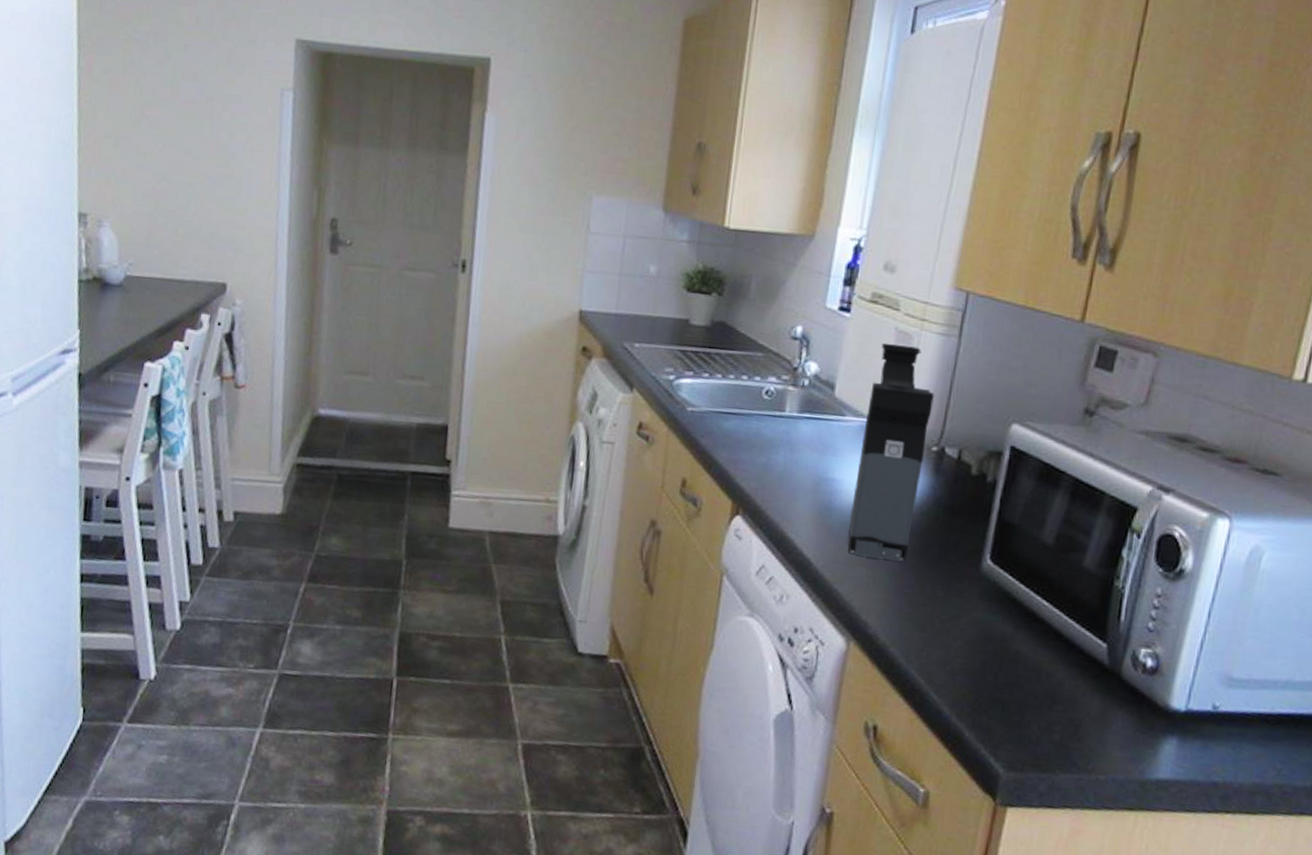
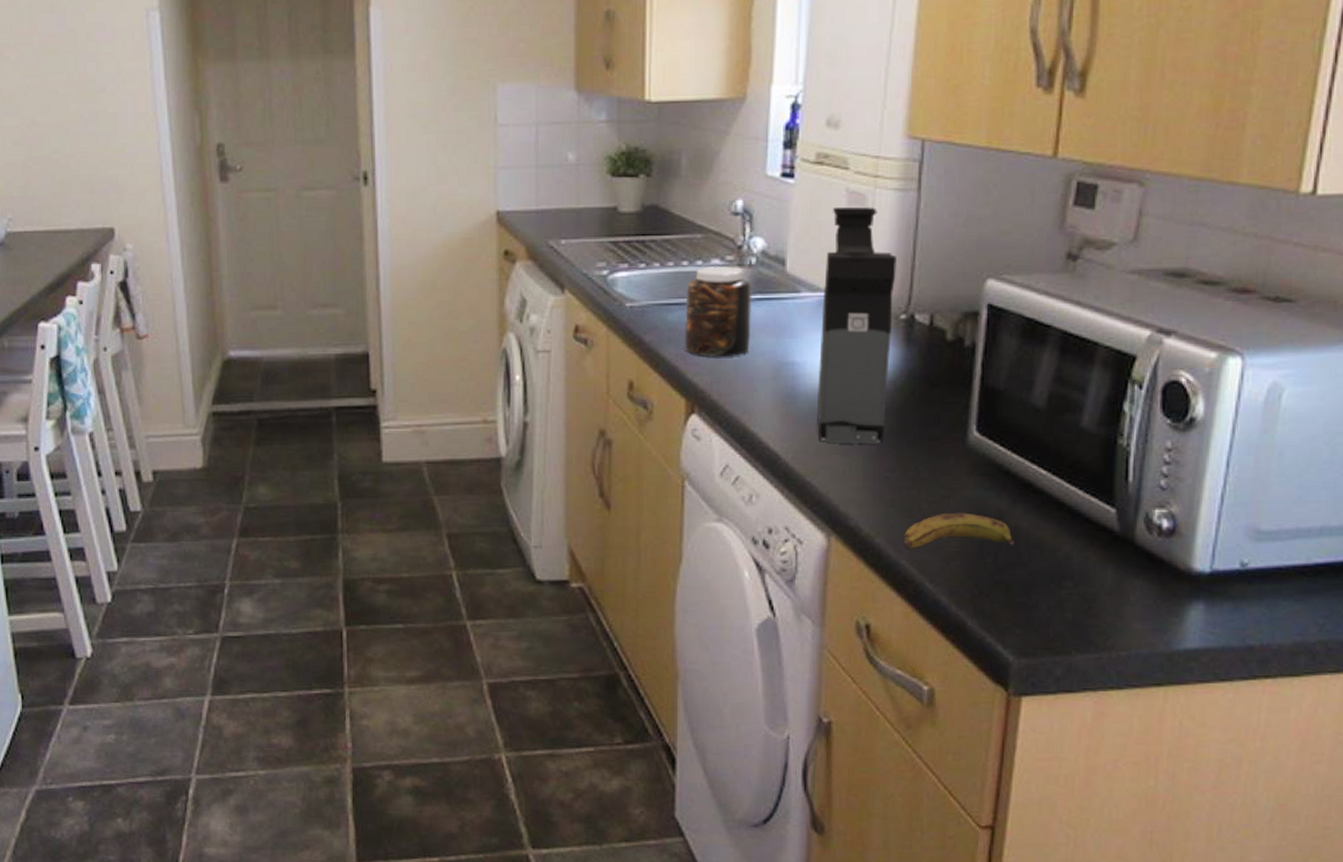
jar: none [736,383,802,467] -> present [685,266,752,357]
banana: none [914,631,1014,668] -> present [903,512,1014,549]

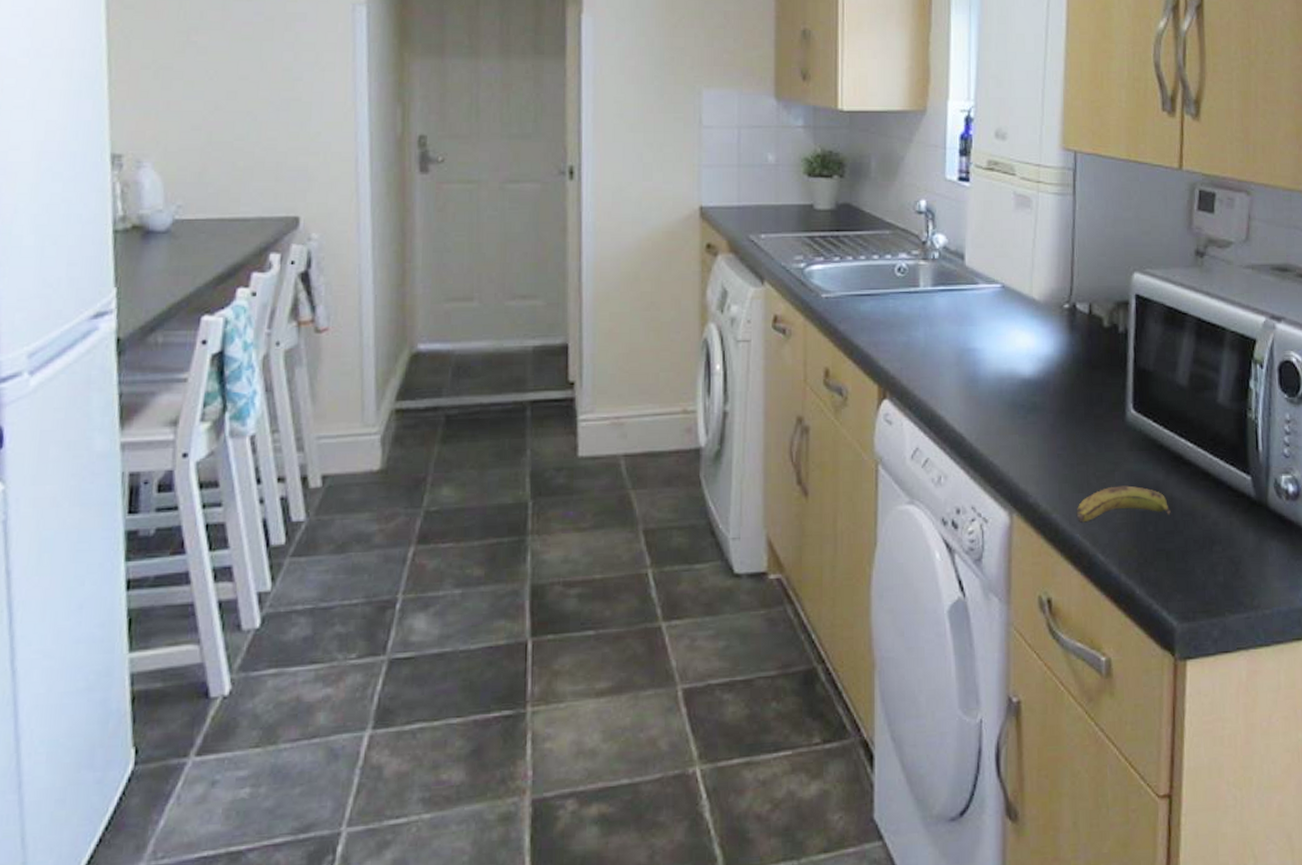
jar: present [685,266,752,357] -> none [876,260,936,345]
coffee maker: present [817,206,897,444] -> none [996,208,1059,424]

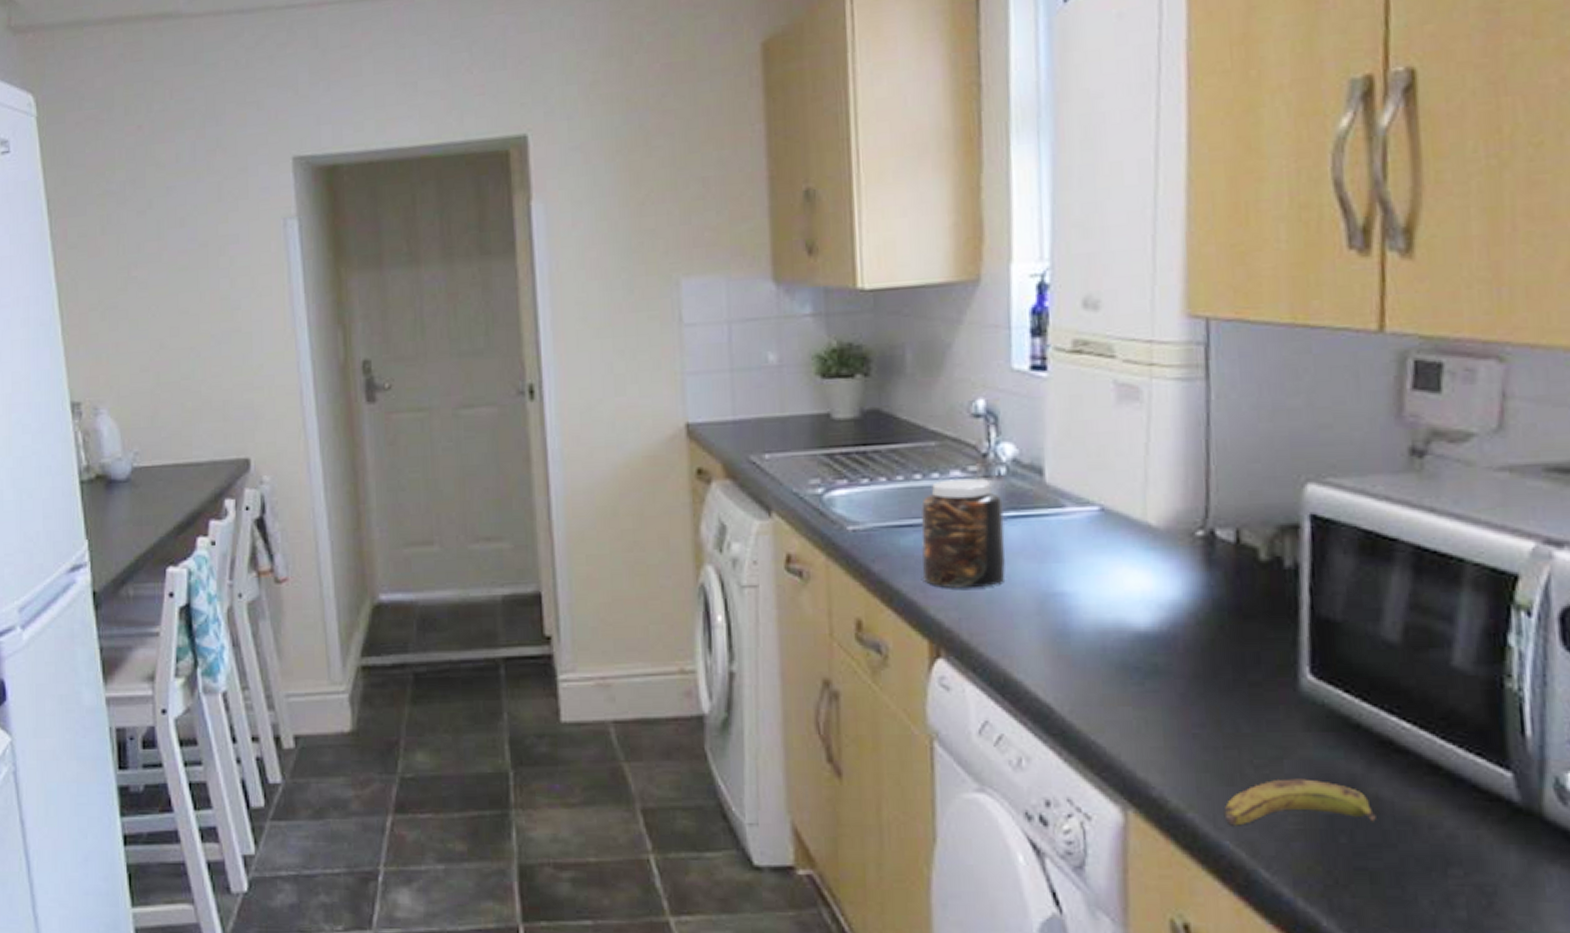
jar: none [876,260,936,345] -> present [921,478,1006,589]

